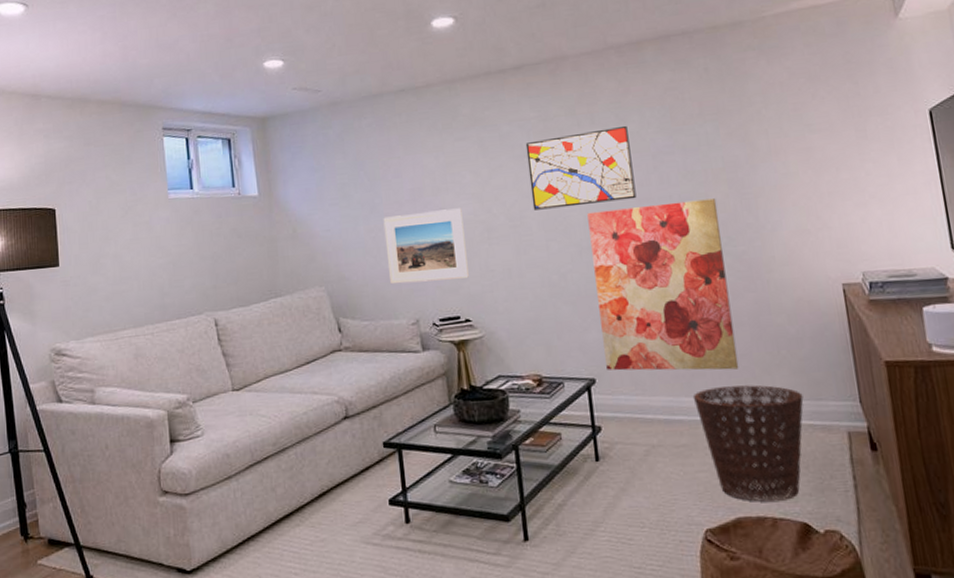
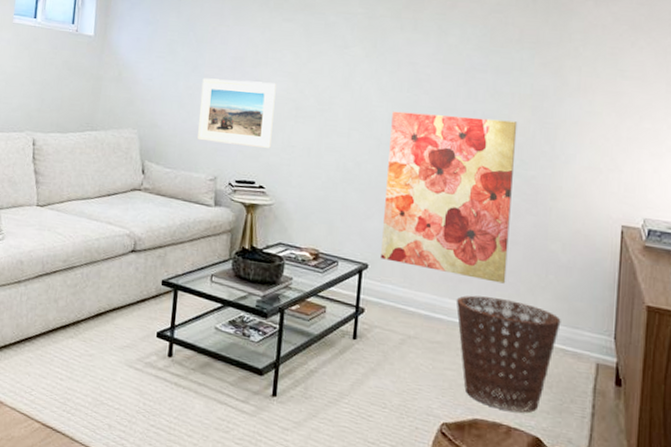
wall art: present [525,125,637,211] -> none [342,35,447,107]

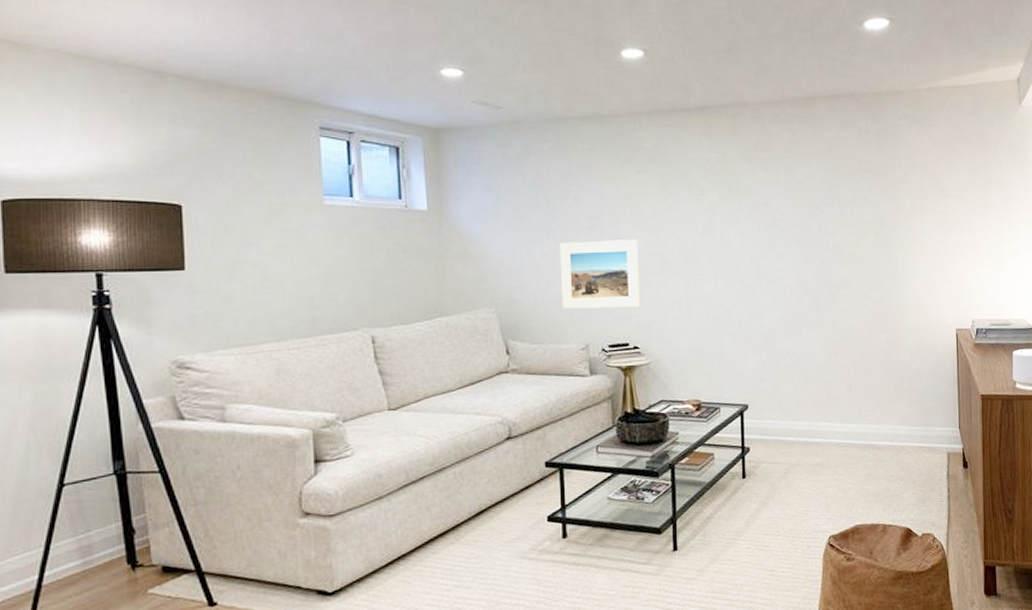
wall art: present [381,111,518,284] -> none [754,248,869,400]
basket: present [456,295,561,413] -> none [829,412,917,512]

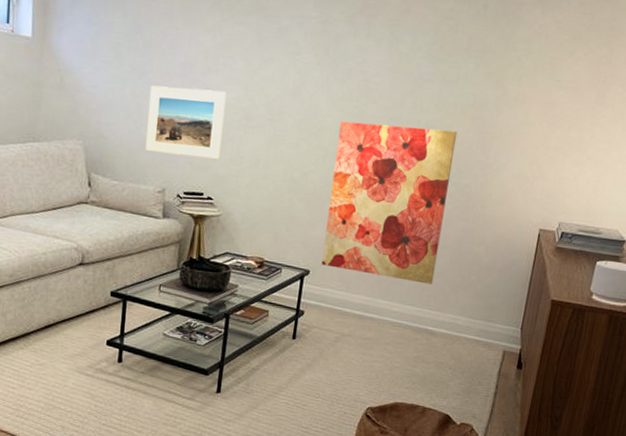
wall art: none [754,248,869,400] -> present [322,120,458,284]

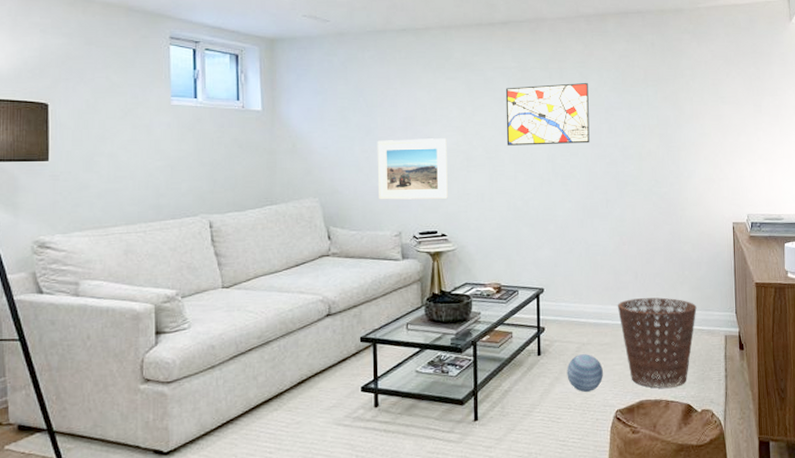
wall art: none [292,41,399,117] -> present [505,82,590,146]
decorative ball: none [320,345,360,384] -> present [567,354,603,392]
wall art: present [322,120,458,284] -> none [550,148,654,285]
basket: none [387,295,478,396] -> present [617,297,697,389]

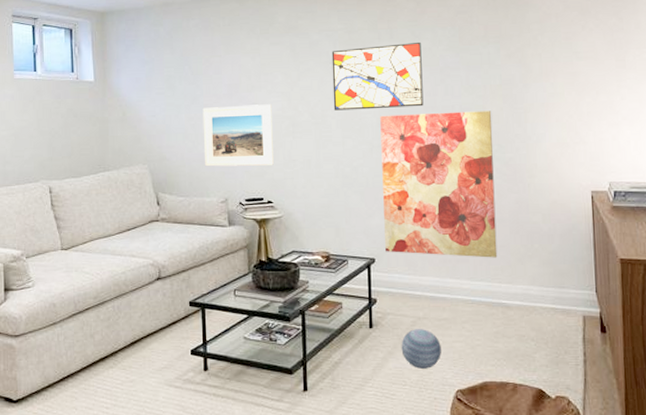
wall art: none [550,148,654,285] -> present [380,111,498,258]
basket: present [617,297,697,389] -> none [456,272,549,371]

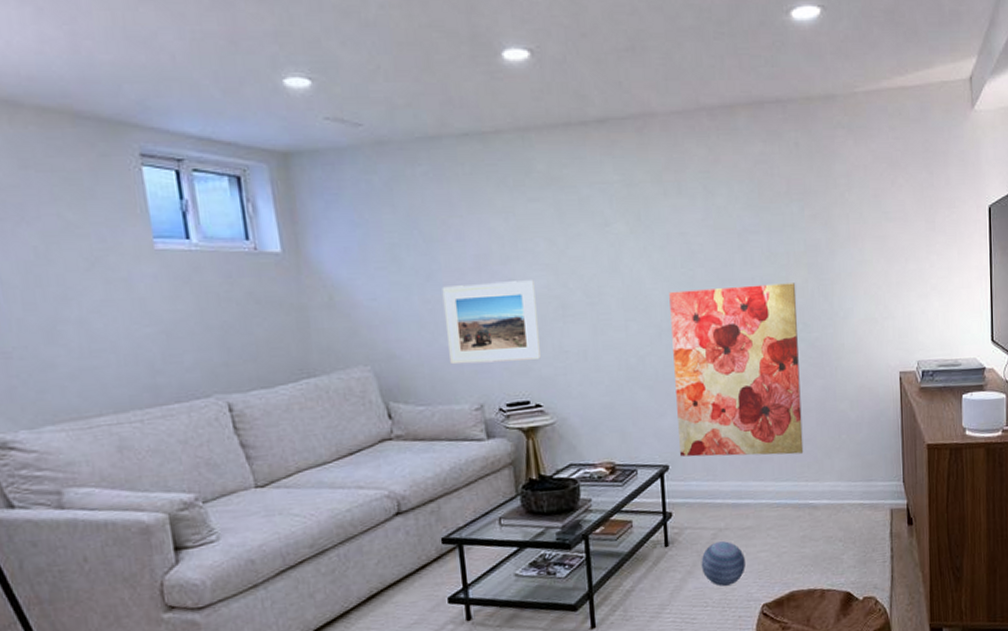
wall art: present [331,41,424,111] -> none [607,198,720,287]

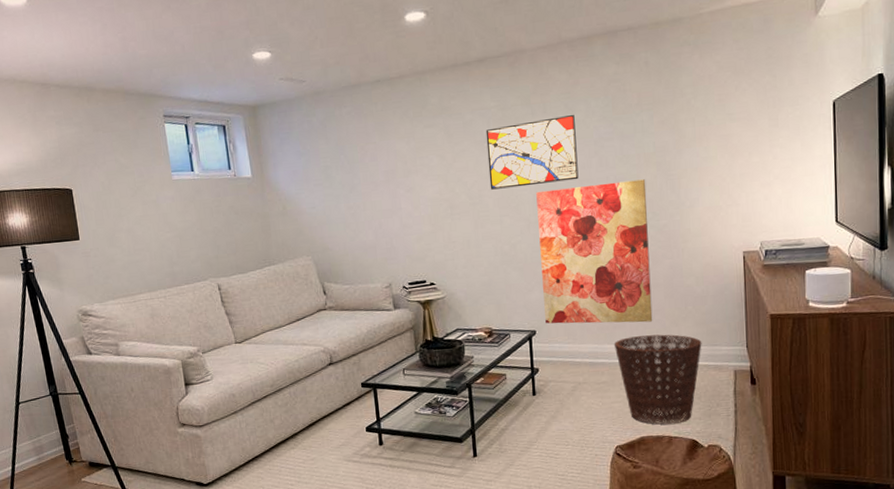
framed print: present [442,280,541,365] -> none [361,188,434,254]
wall art: none [607,198,720,287] -> present [485,114,579,190]
decorative ball: present [701,541,745,586] -> none [563,393,601,429]
basket: none [760,468,857,577] -> present [614,334,702,425]

